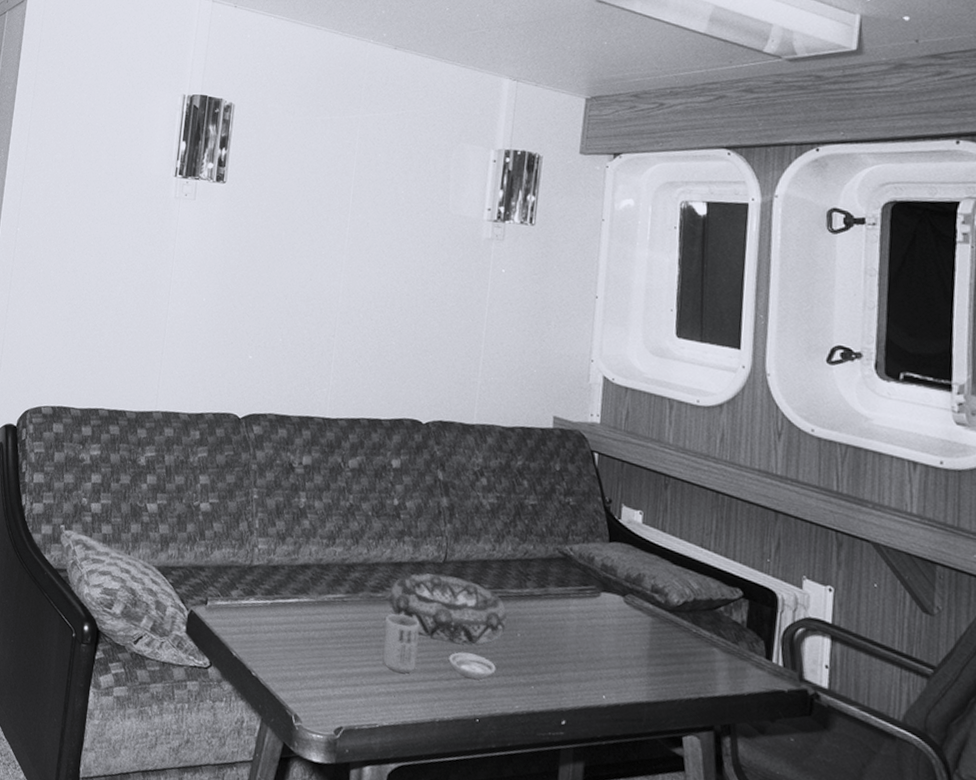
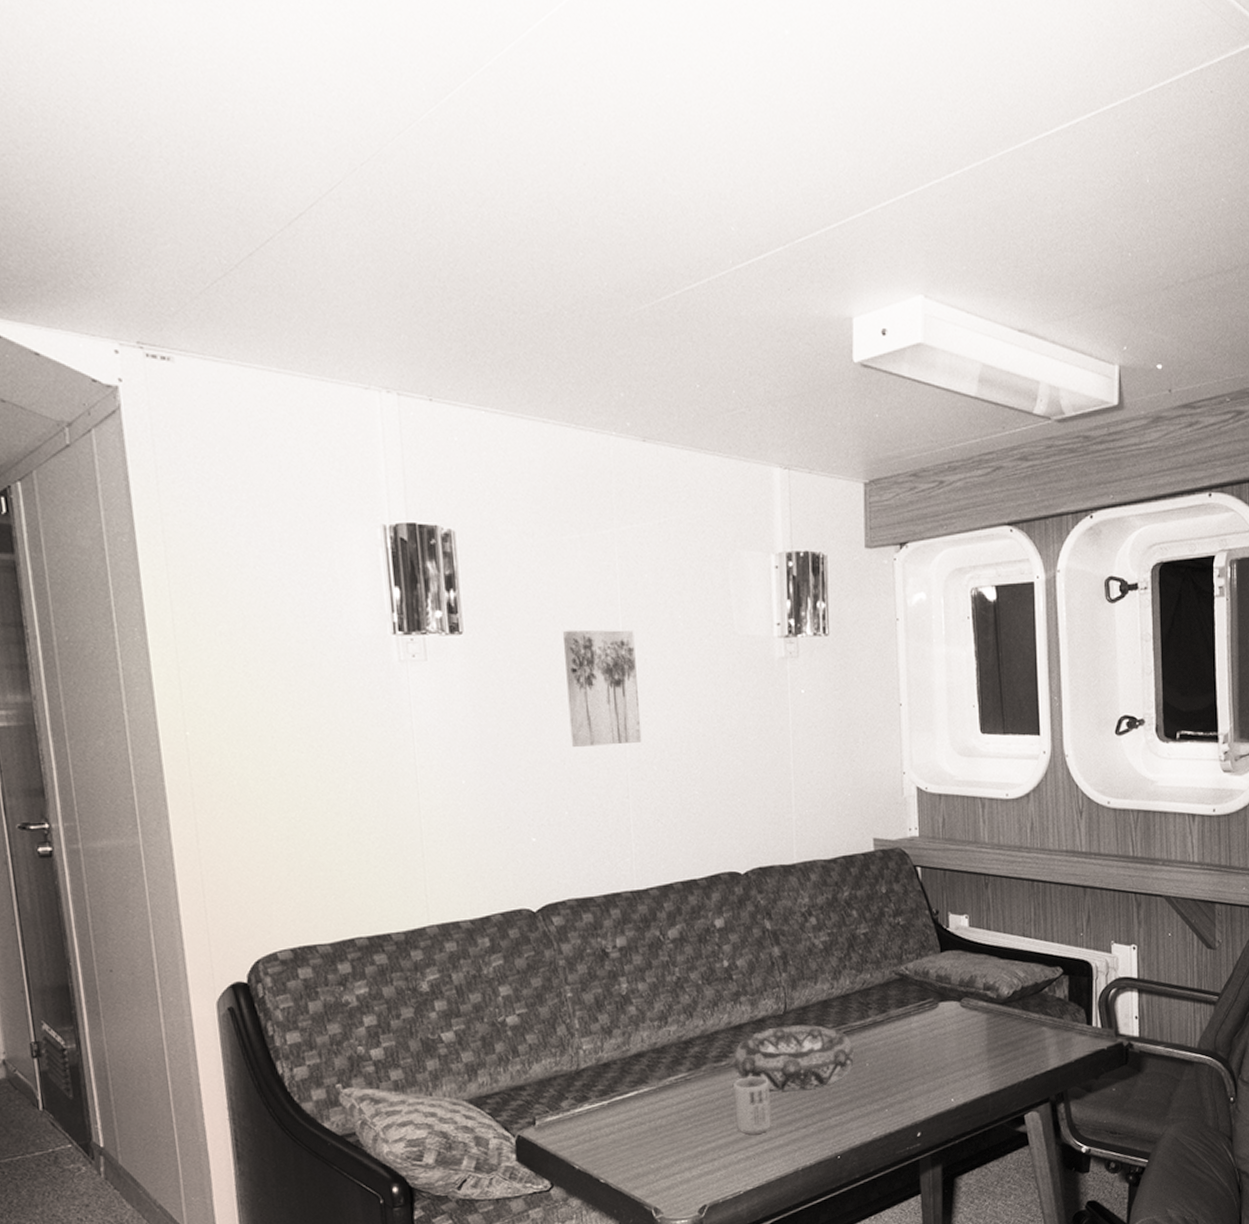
wall art: none [294,191,362,292] -> present [562,629,642,747]
saucer: present [449,652,496,680] -> none [803,1095,850,1120]

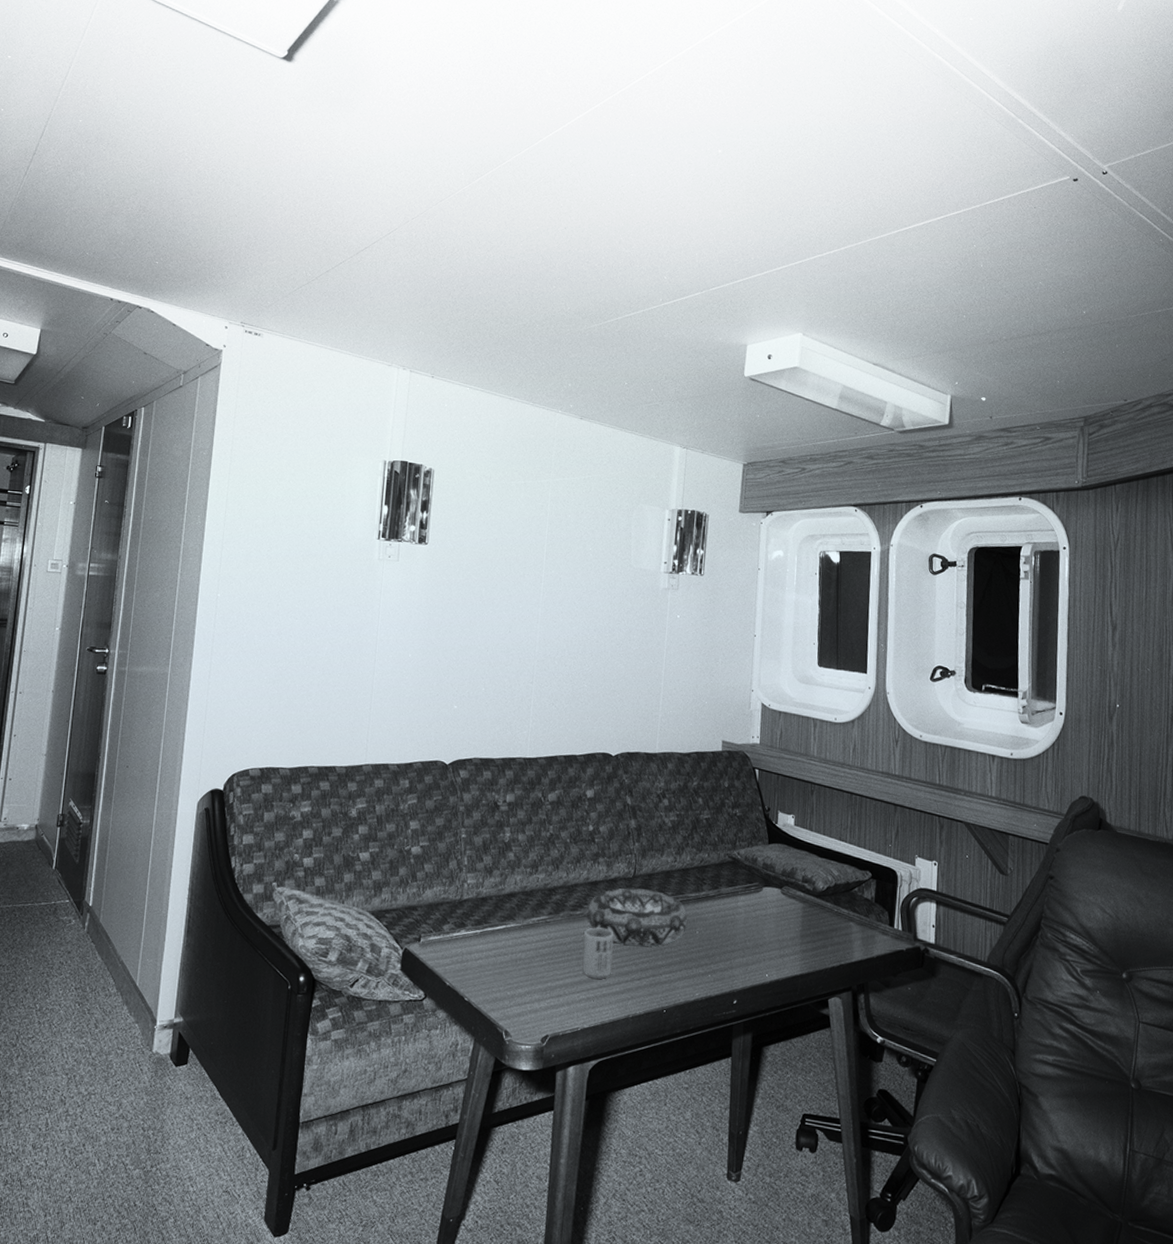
wall art: present [562,629,642,747] -> none [495,550,555,641]

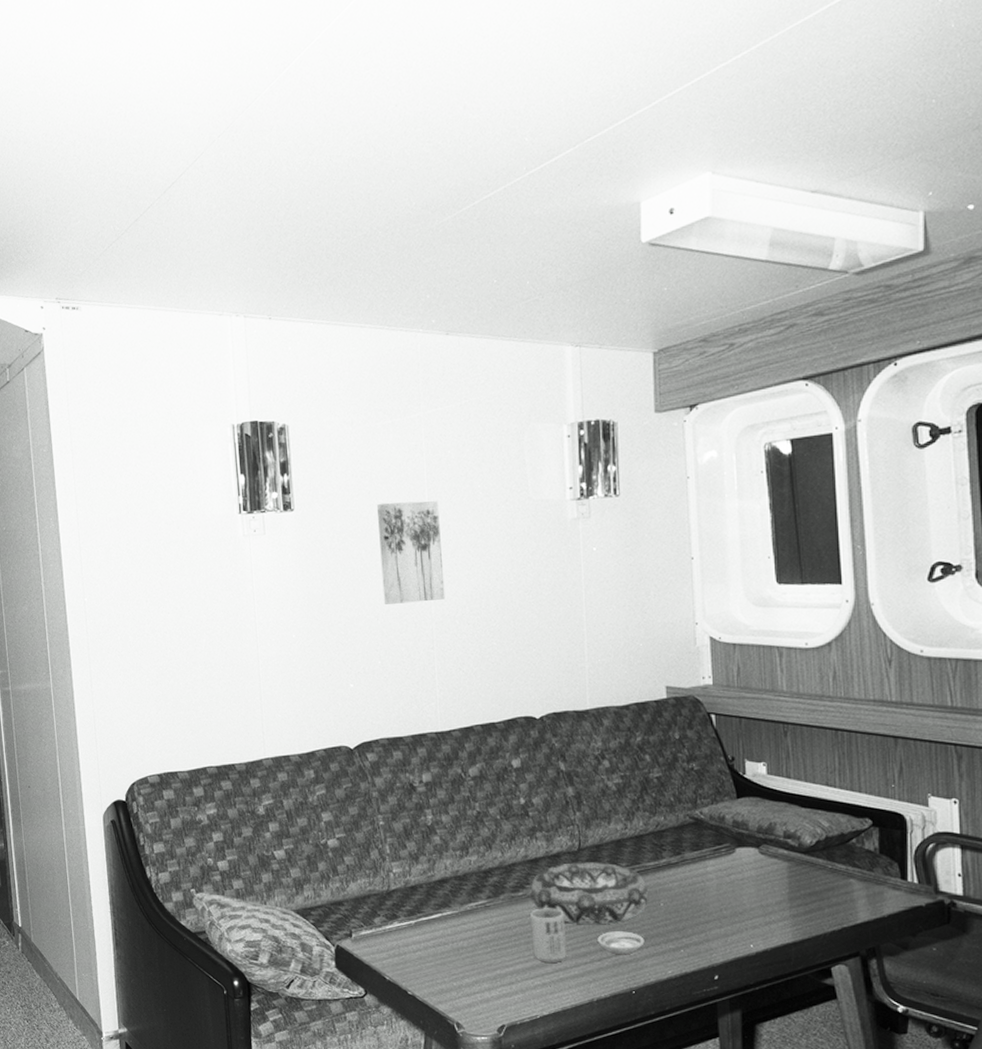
wall art: none [495,550,555,641] -> present [376,501,445,604]
saucer: none [639,953,679,976] -> present [597,931,645,955]

